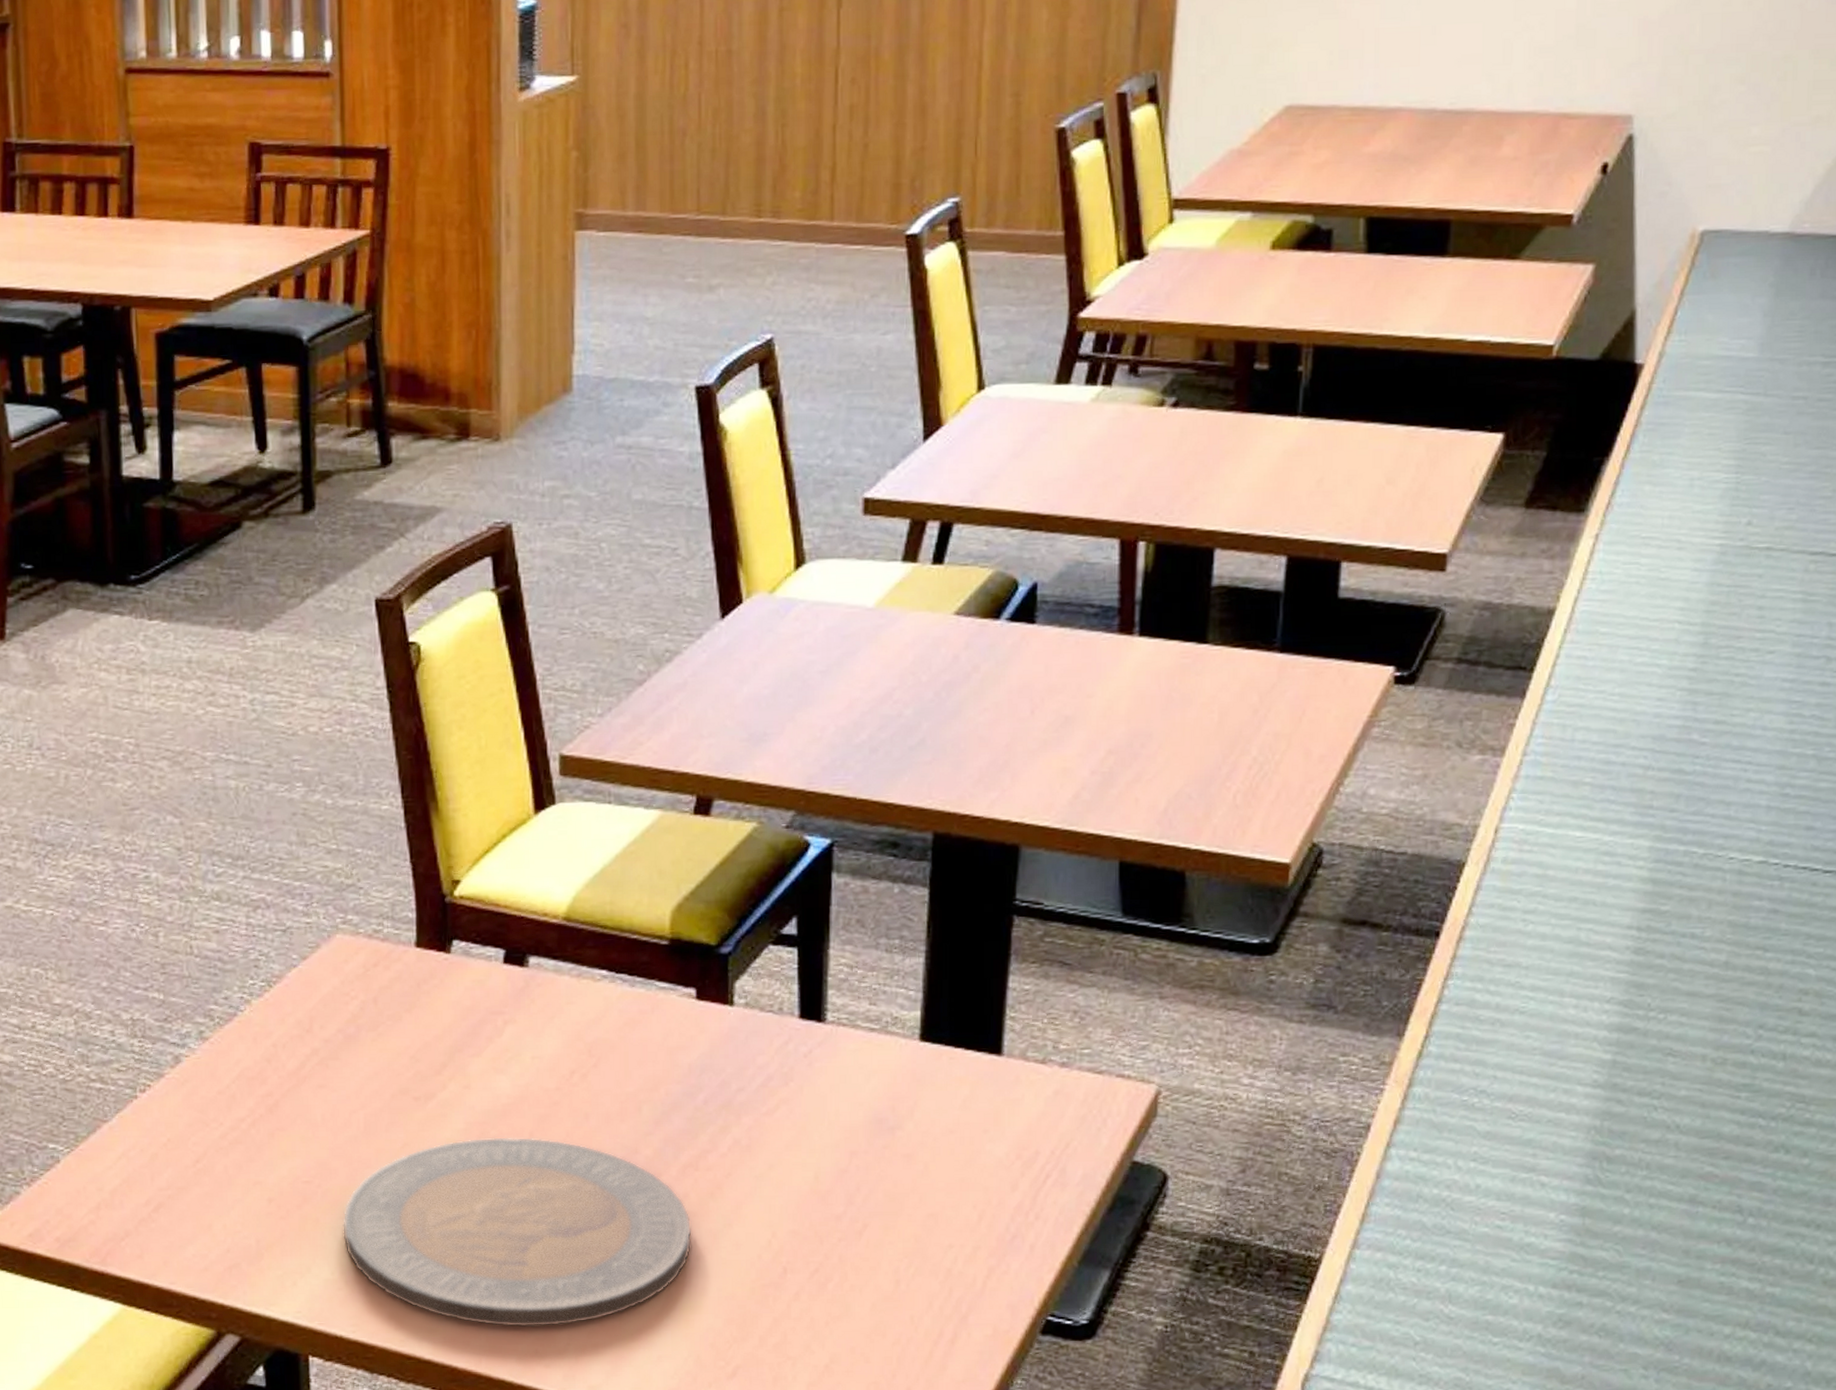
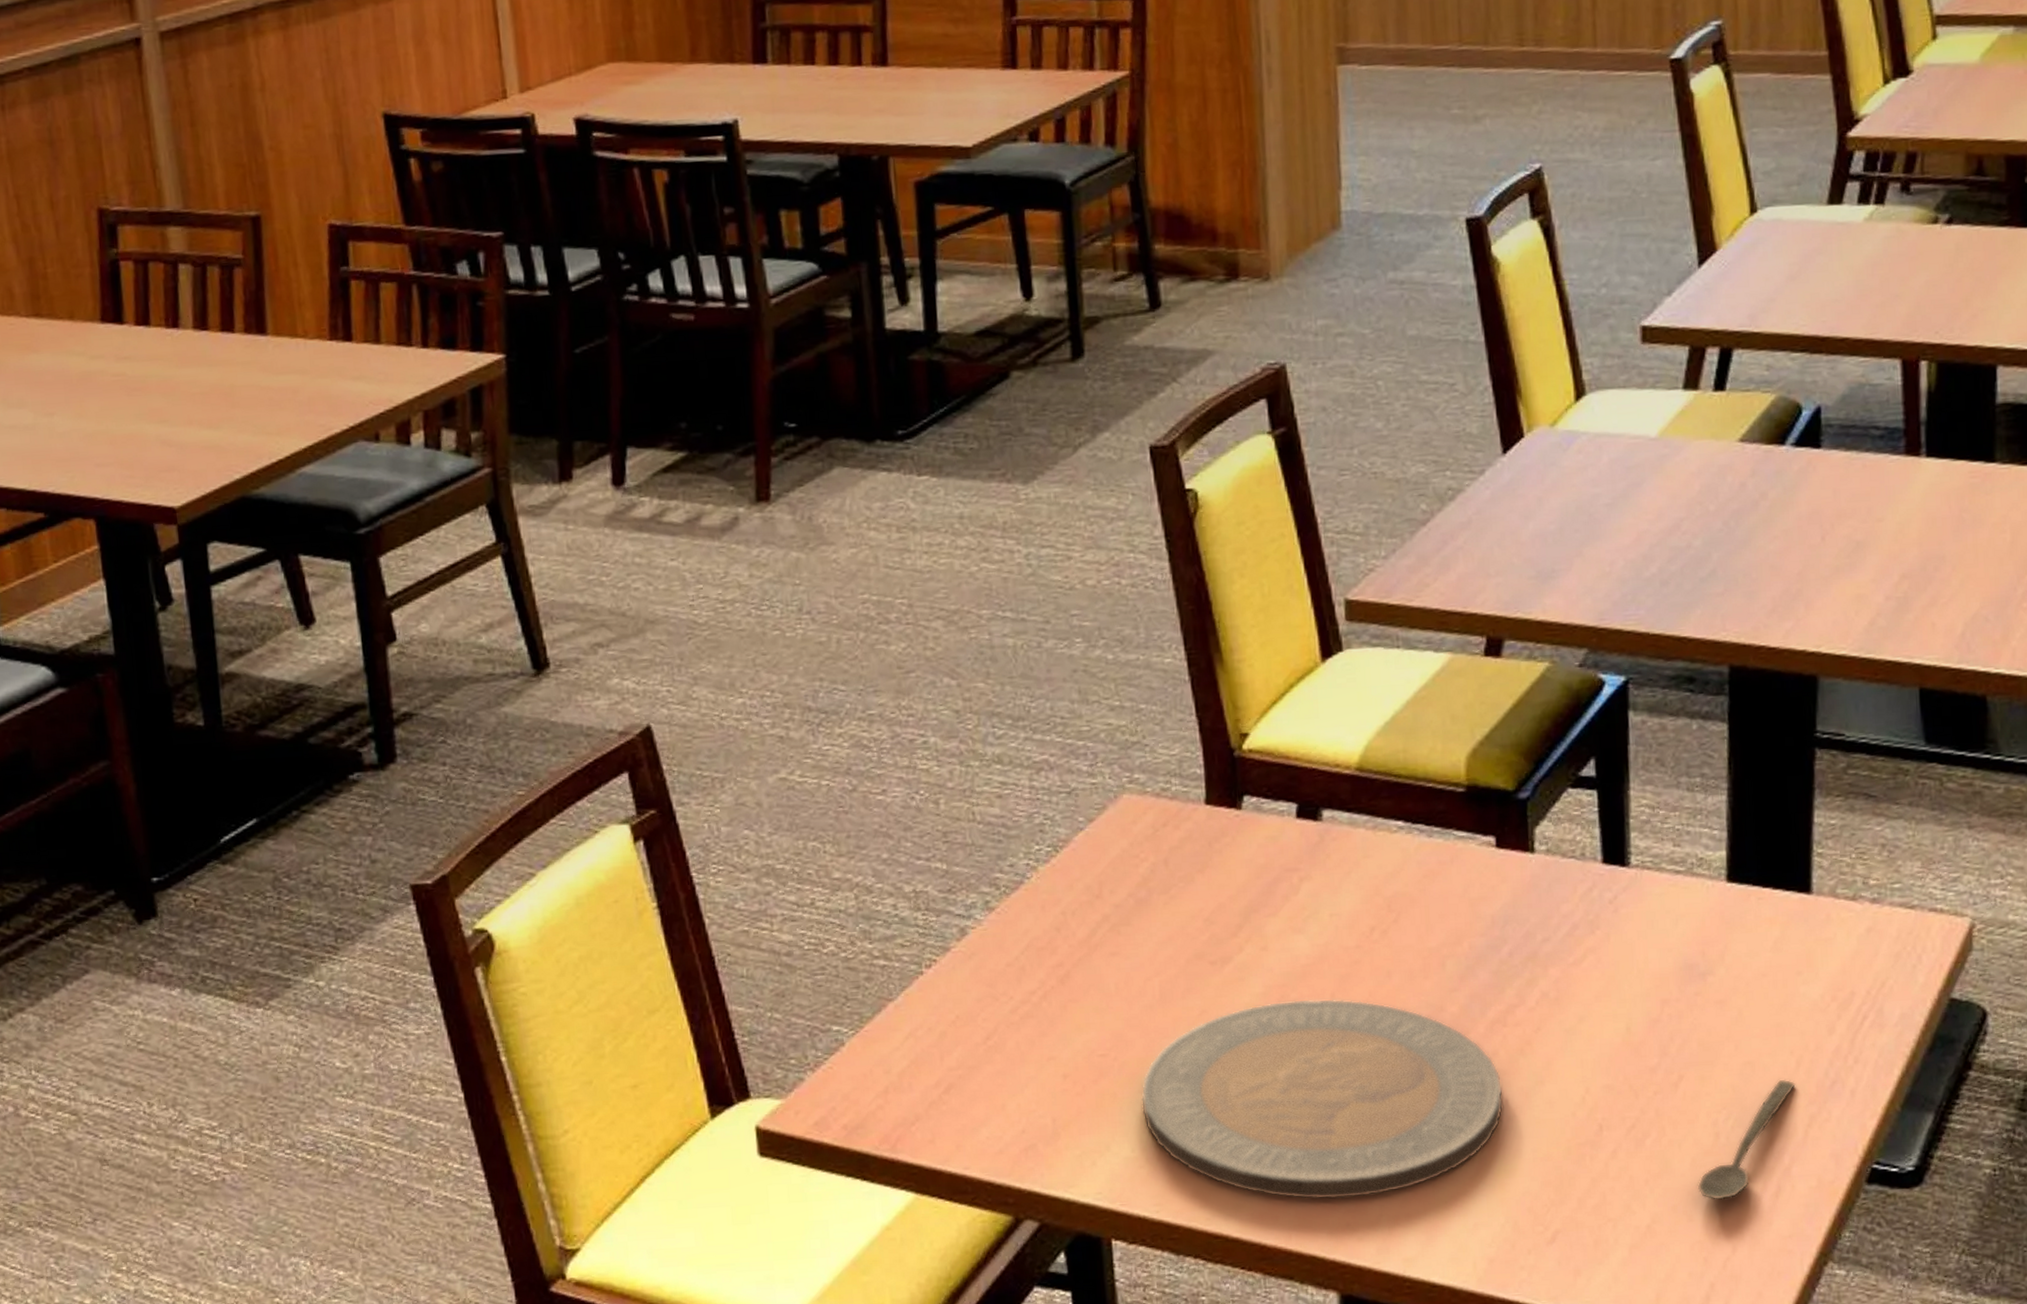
spoon: none [876,1231,977,1344] -> present [1697,1079,1796,1200]

